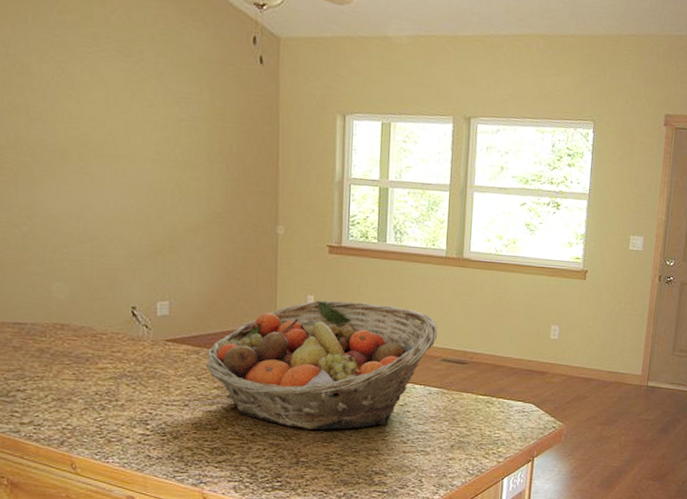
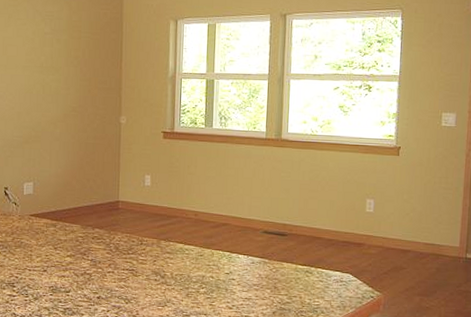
fruit basket: present [206,300,438,430] -> none [61,179,260,295]

